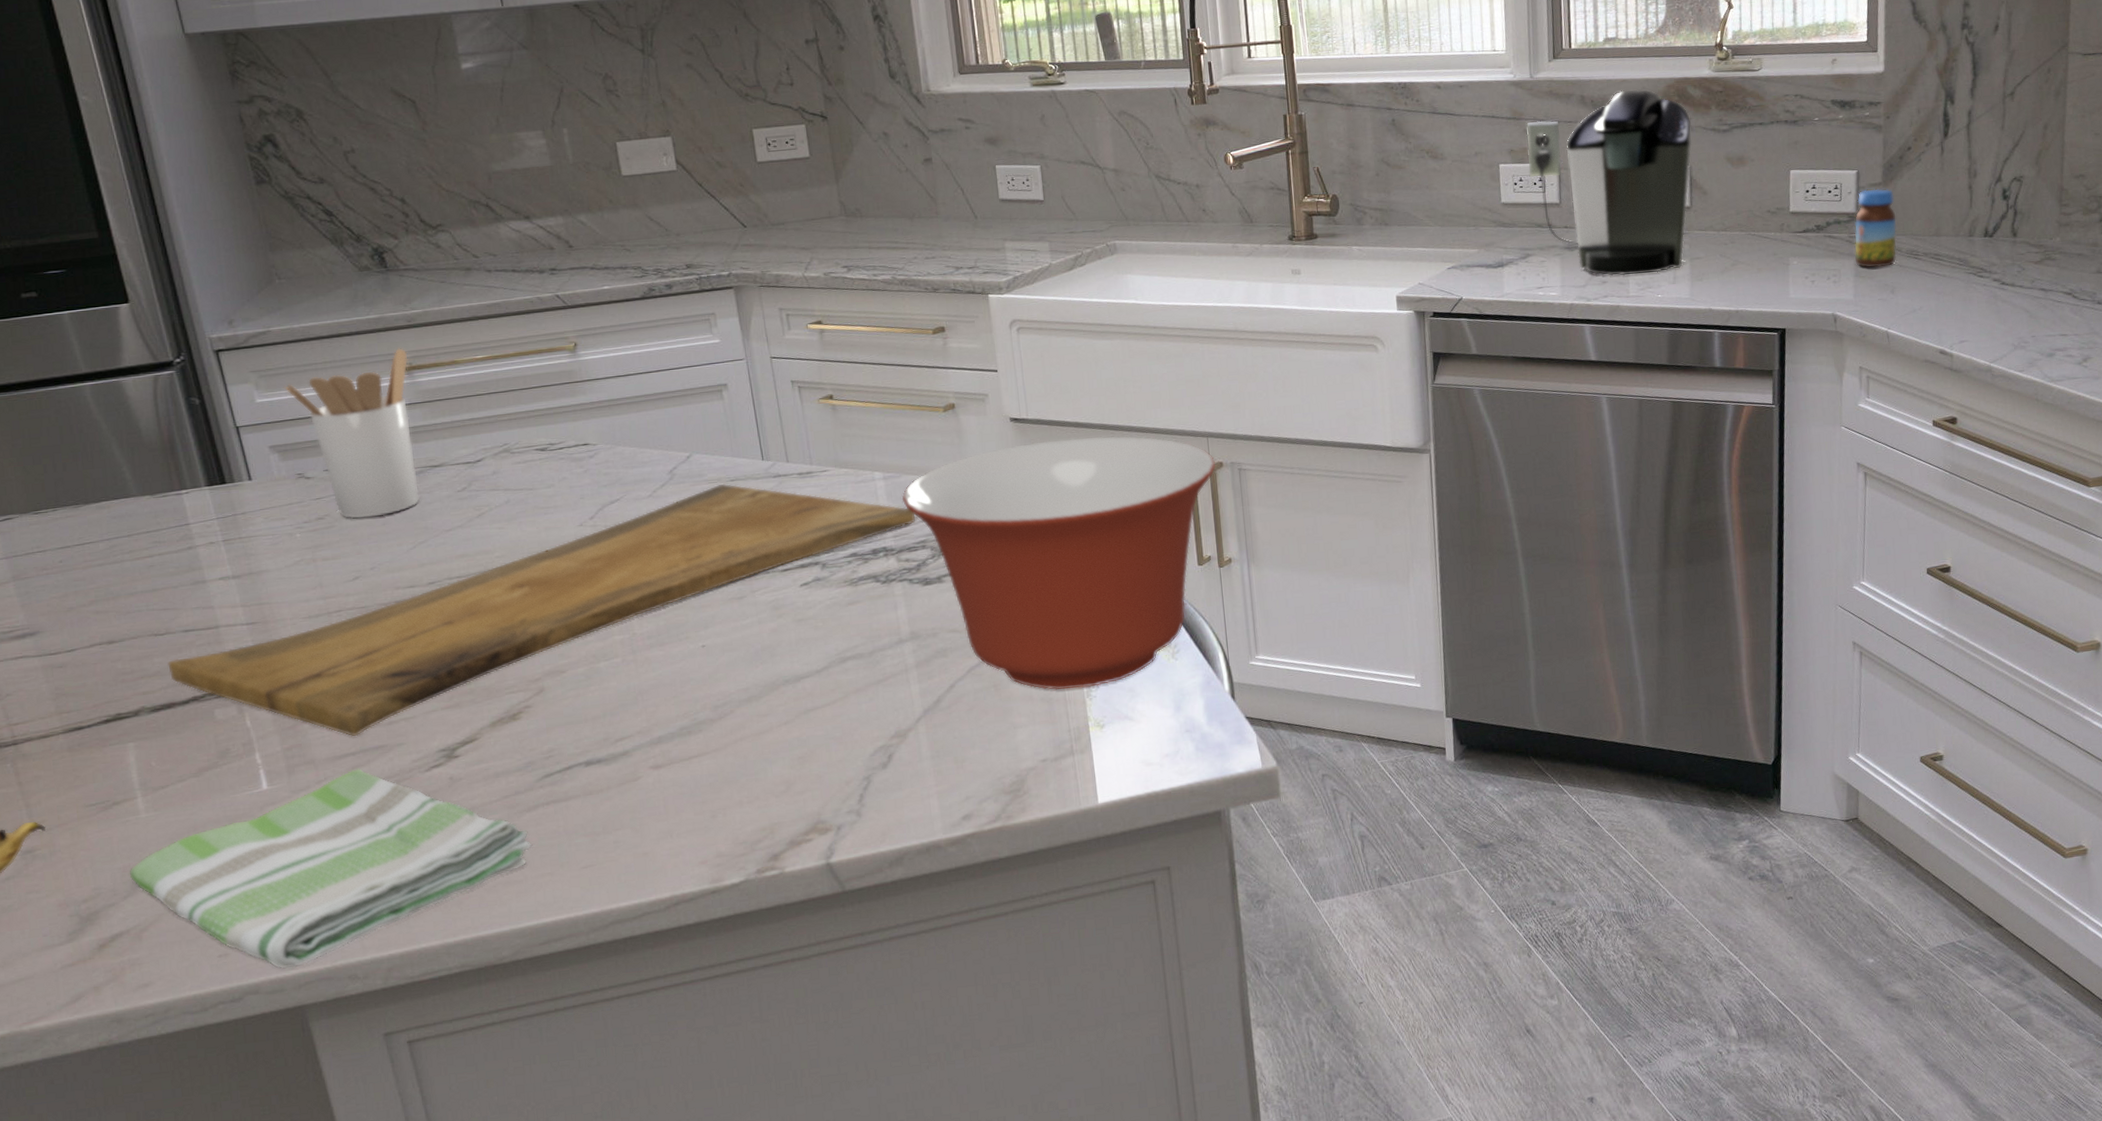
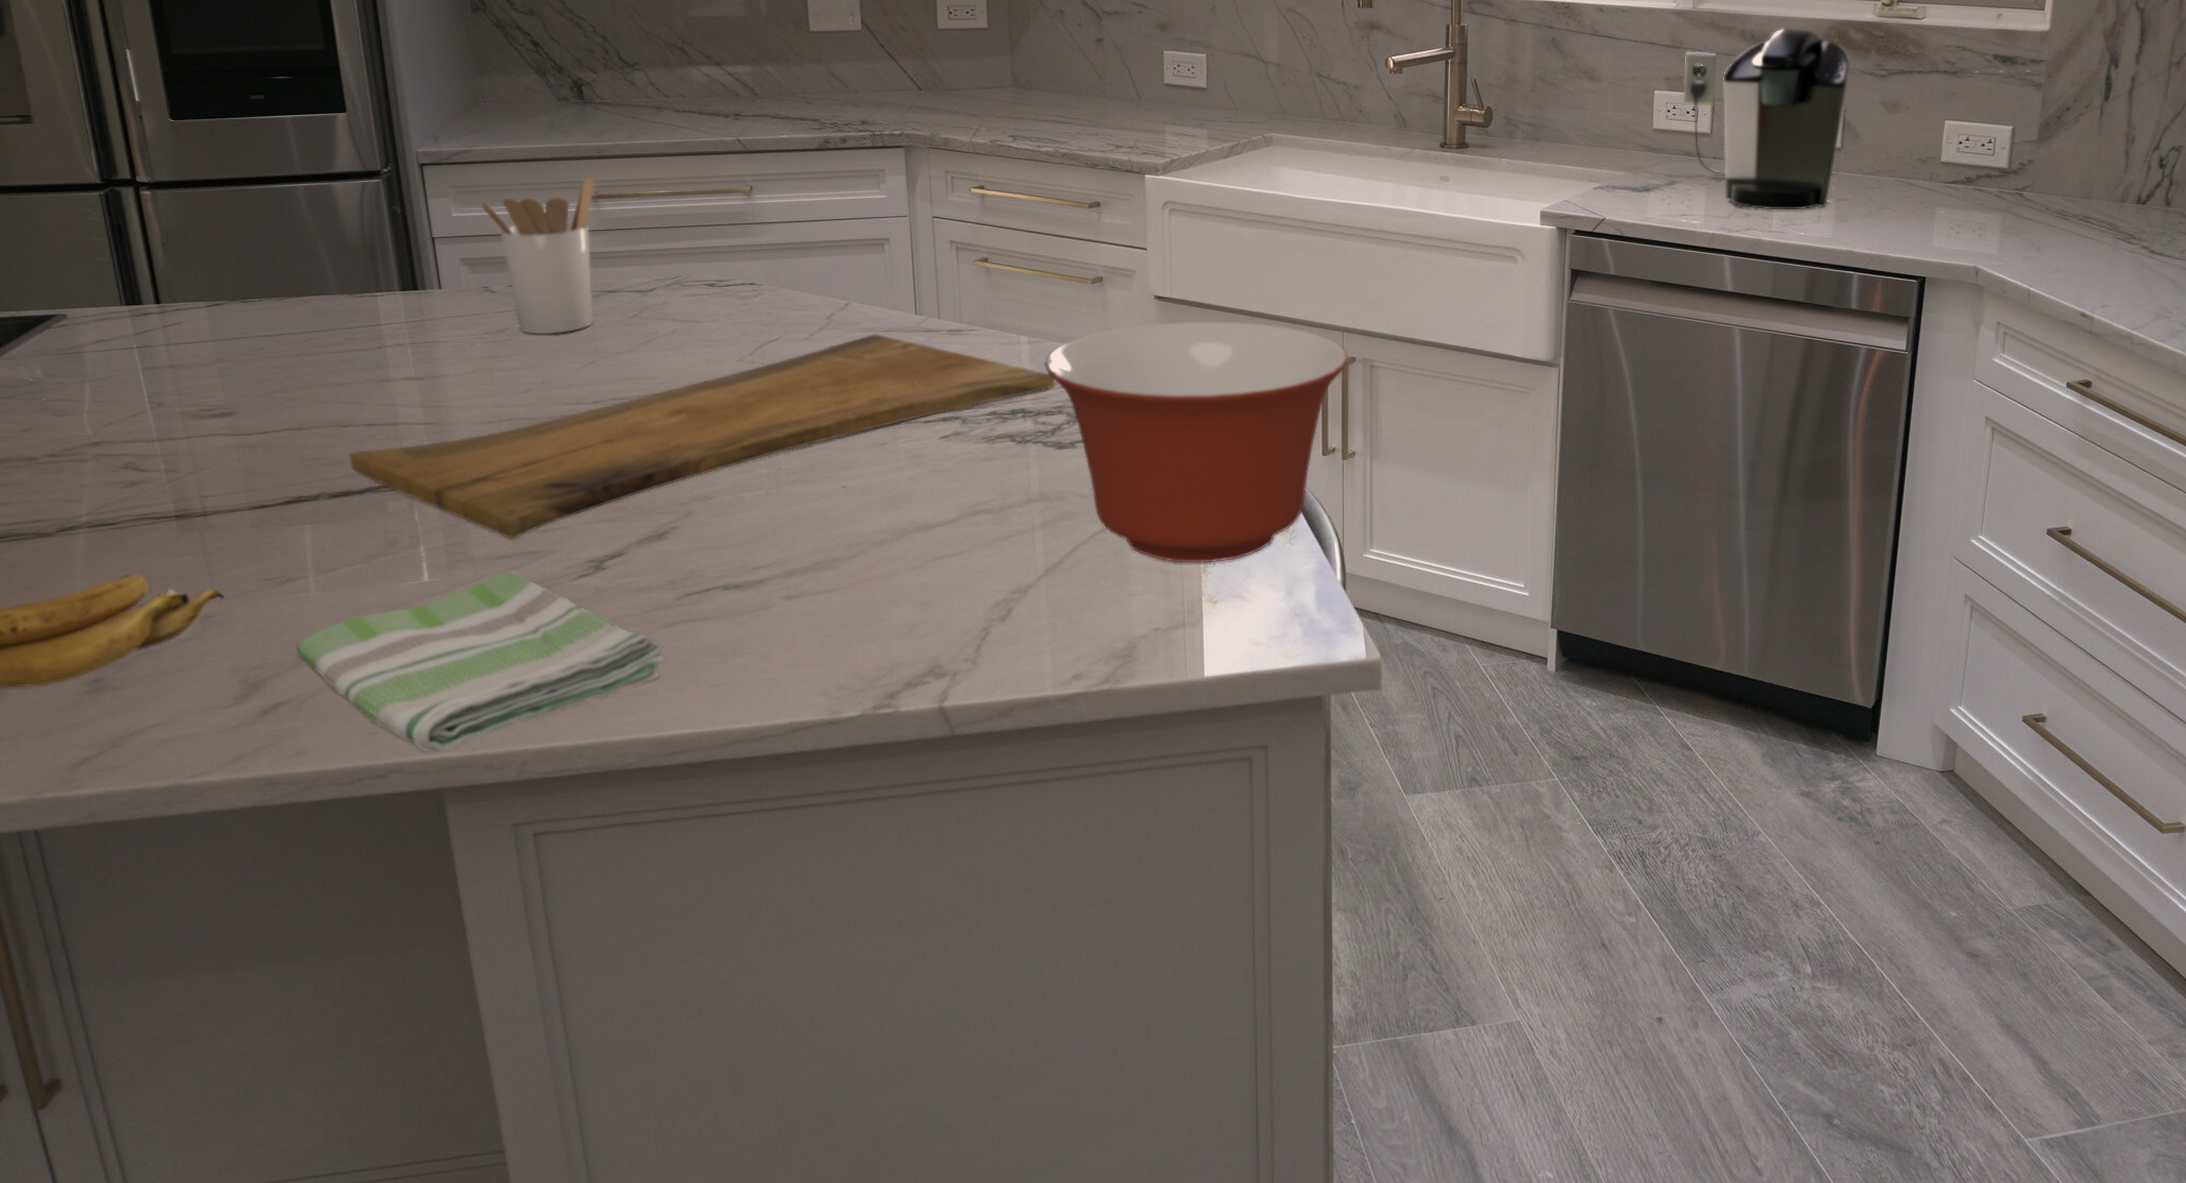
jar: present [1854,189,1897,268] -> none [2002,146,2048,224]

